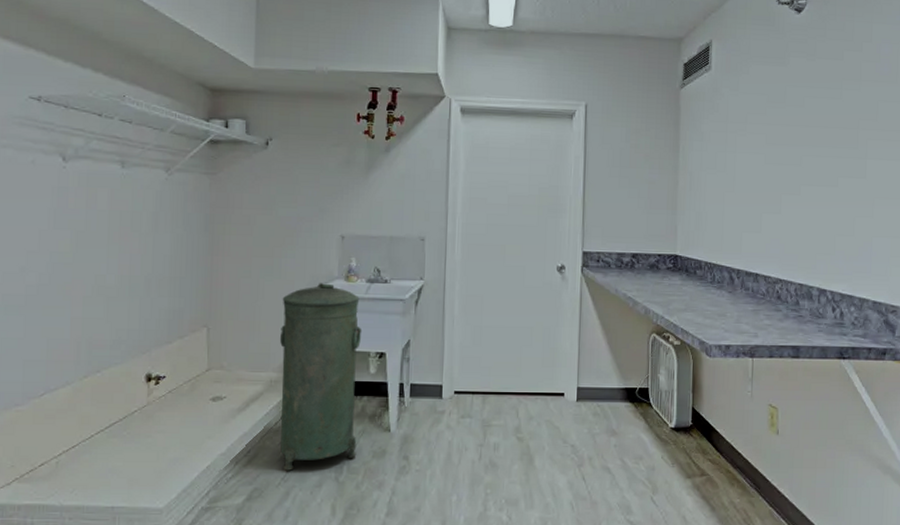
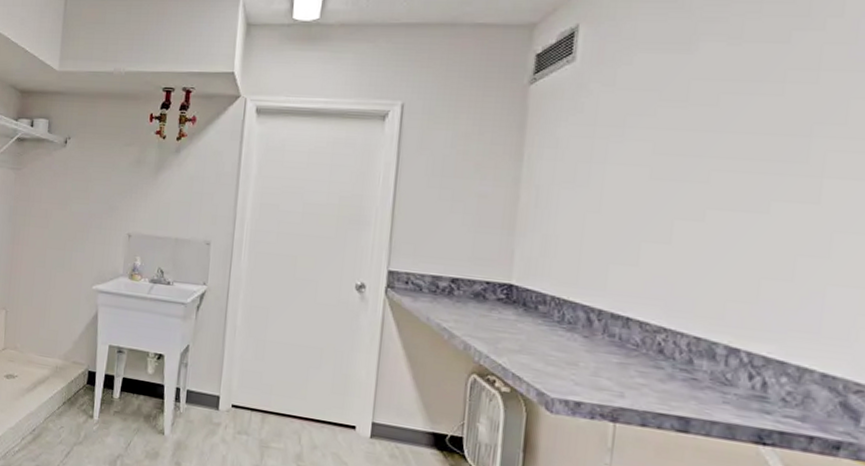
trash can: present [280,283,362,471] -> none [61,279,143,455]

